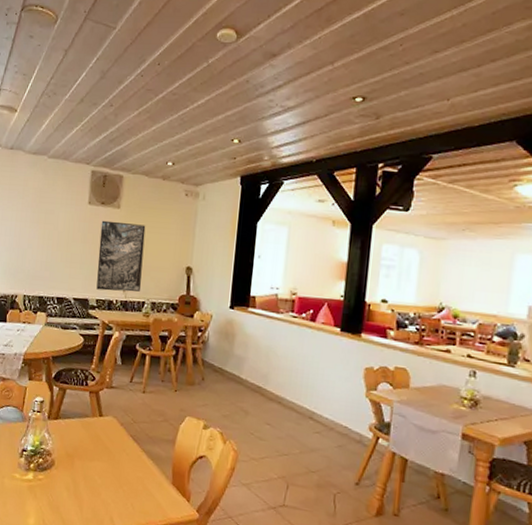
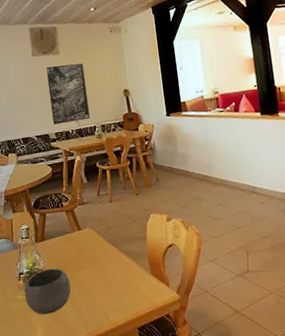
bowl: none [23,452,78,503] -> present [24,268,71,315]

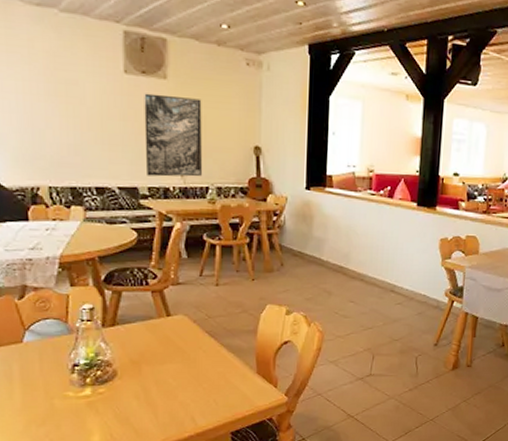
bowl: present [24,268,71,315] -> none [79,361,148,417]

